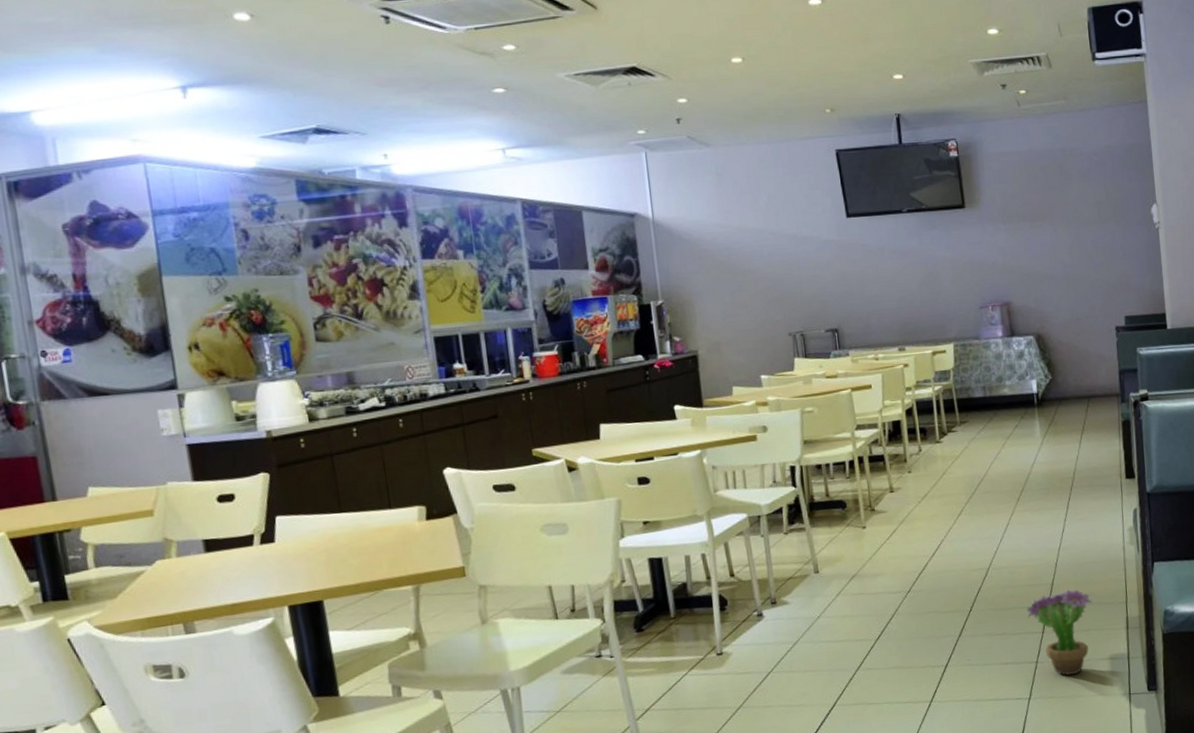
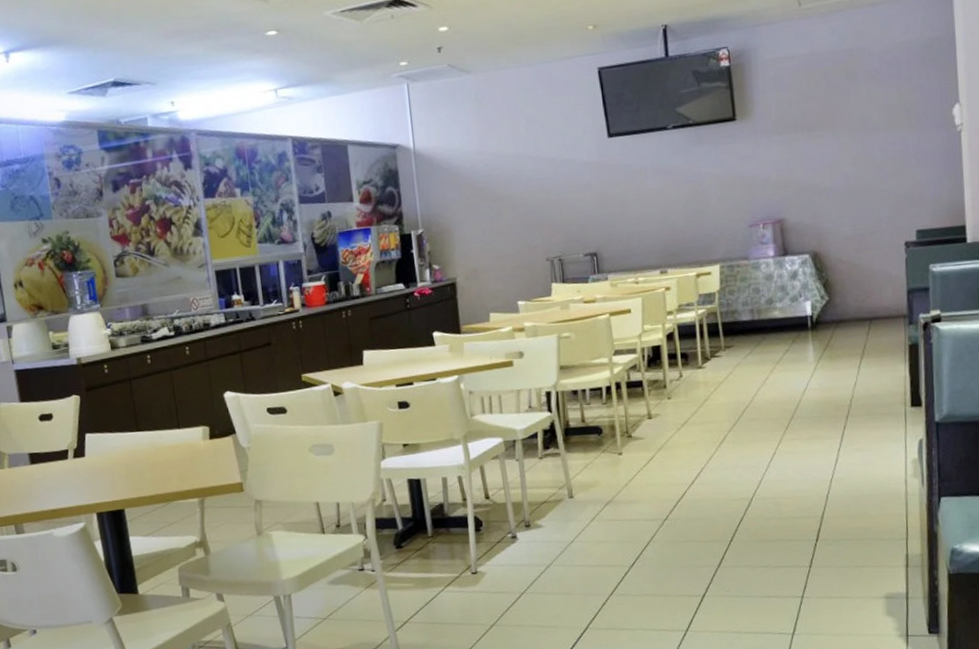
decorative plant: present [1026,589,1093,676] -> none [792,523,868,613]

